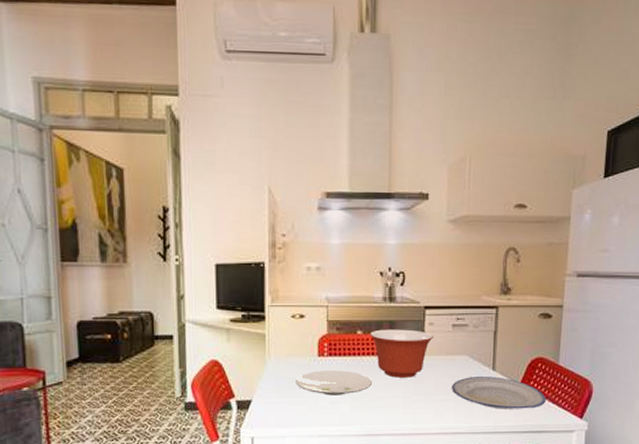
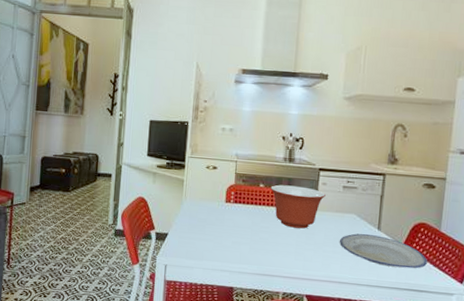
plate: present [296,370,373,396] -> none [205,214,270,238]

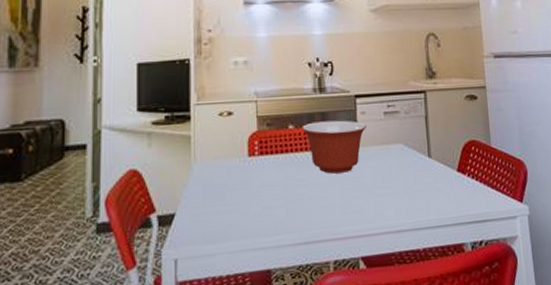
plate: present [340,233,427,269] -> none [390,164,485,200]

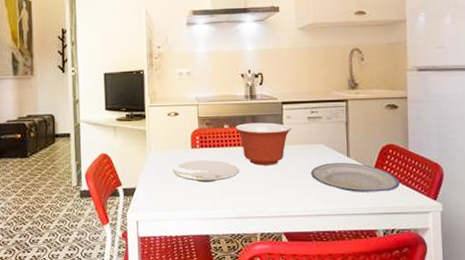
plate: none [225,170,308,201] -> present [173,160,240,183]
plate: none [390,164,485,200] -> present [311,163,399,193]

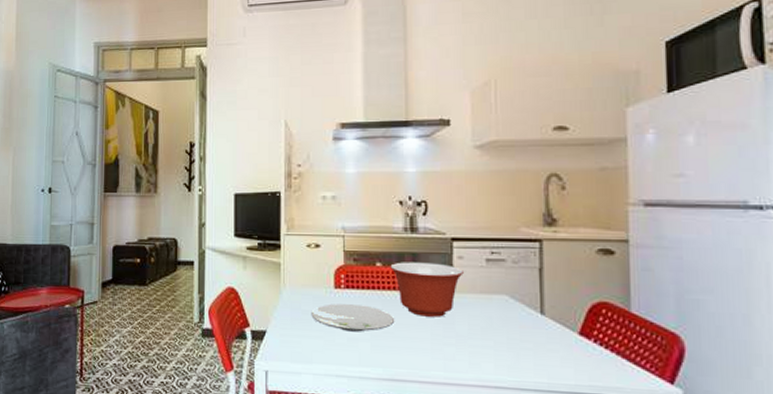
plate: present [311,163,399,193] -> none [490,320,617,366]

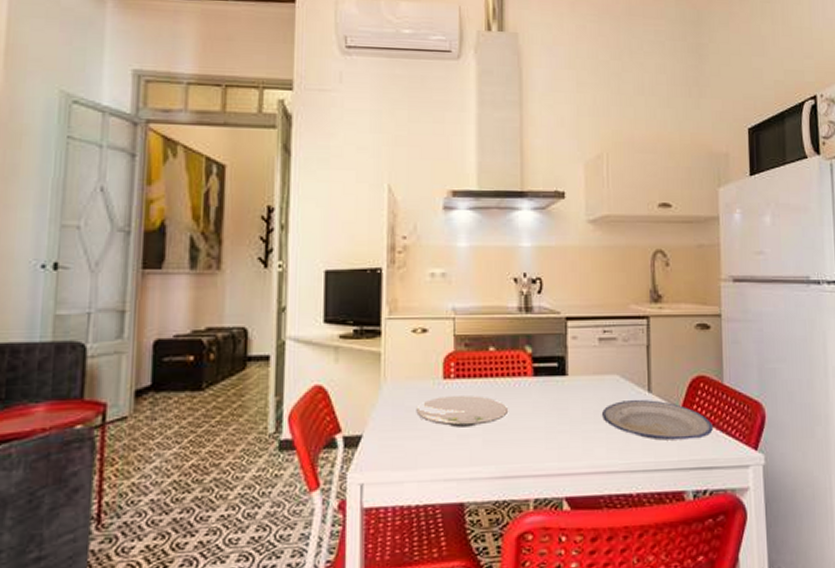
mixing bowl: present [390,262,464,317] -> none [504,344,577,404]
plate: none [490,320,617,366] -> present [602,400,713,441]

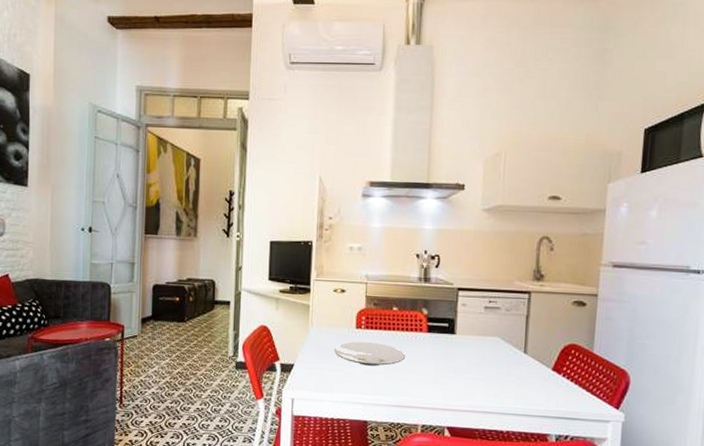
plate: present [602,400,713,441] -> none [483,358,579,395]

